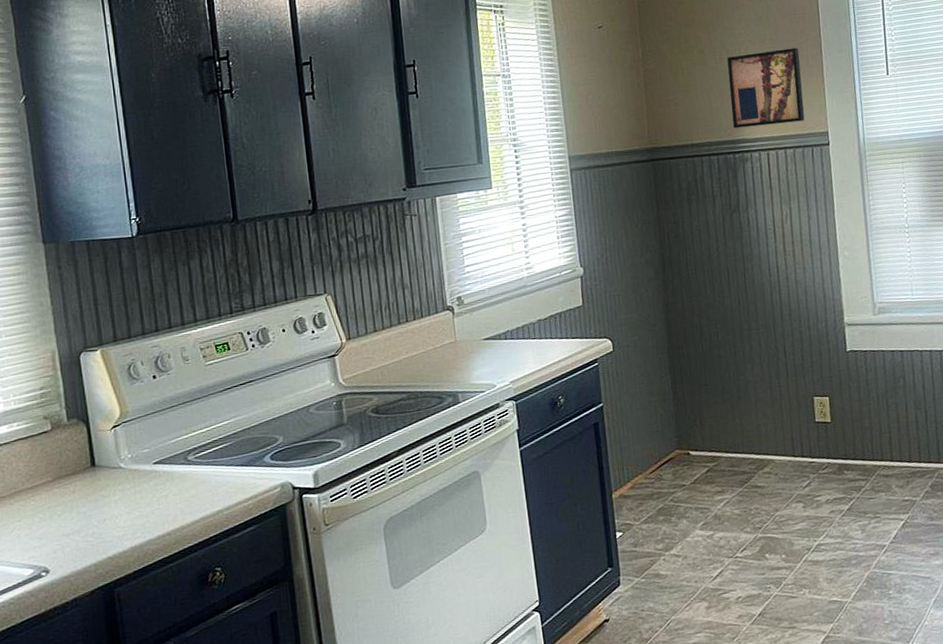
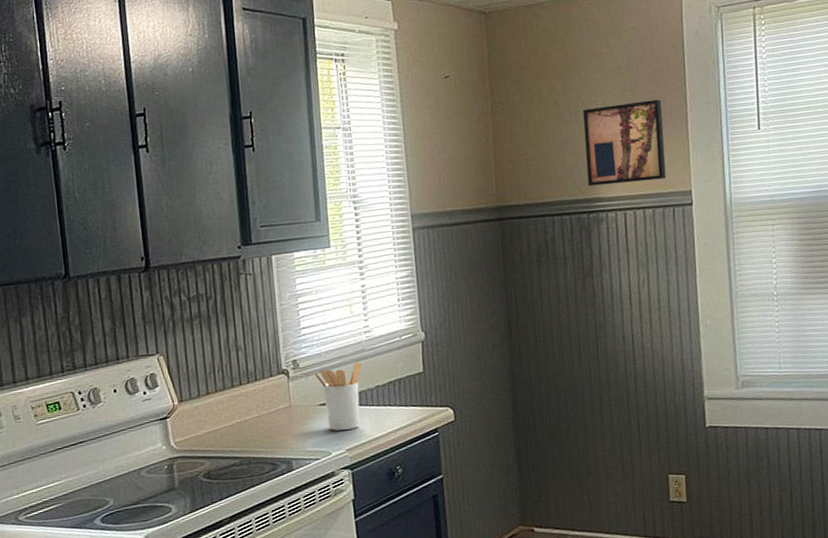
utensil holder: none [478,296,524,364] -> present [314,361,362,431]

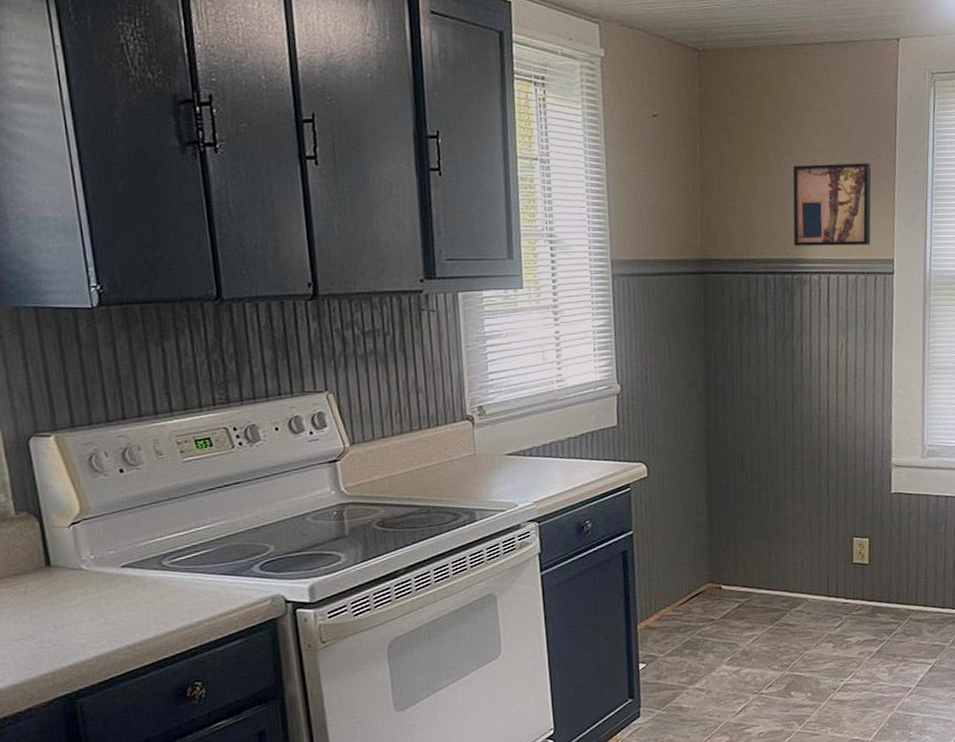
utensil holder: present [314,361,362,431] -> none [501,410,553,482]

